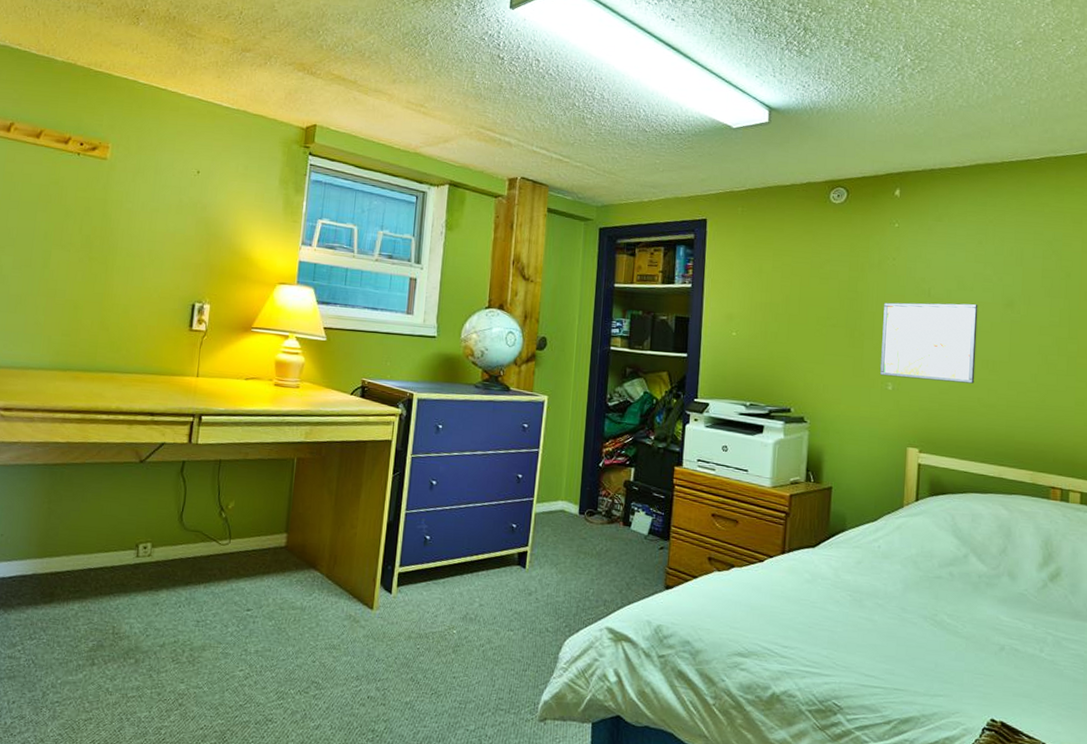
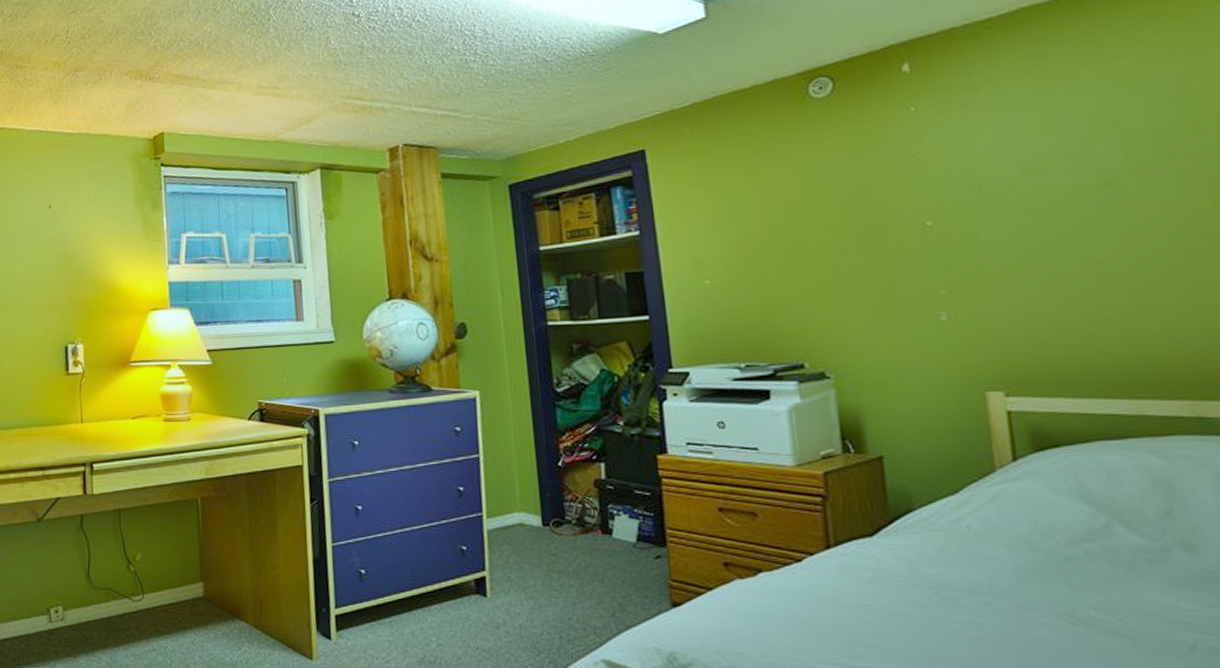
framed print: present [880,302,978,384] -> none [914,189,1074,304]

